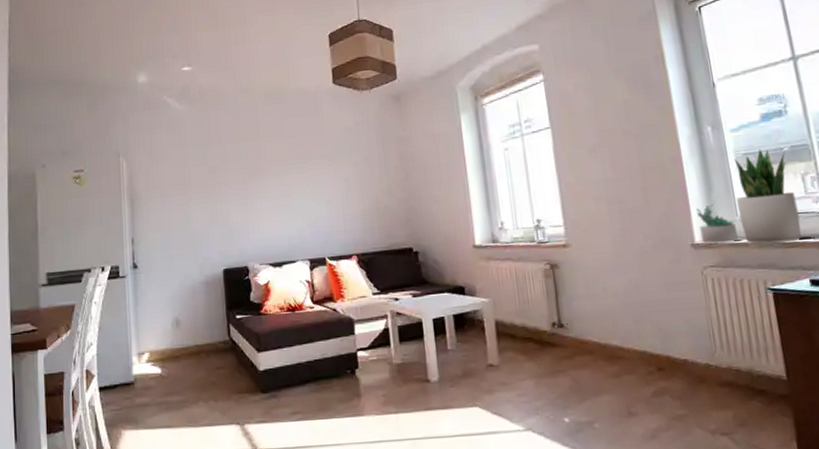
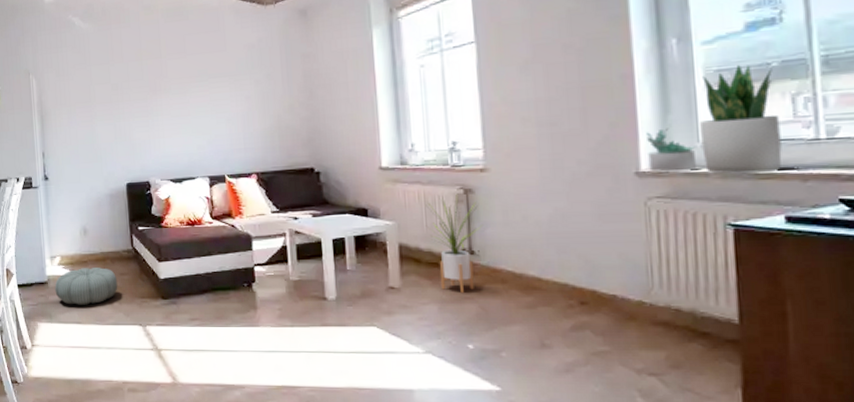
pouf: none [142,362,214,407] -> present [55,268,118,305]
house plant: none [517,270,569,367] -> present [426,195,482,294]

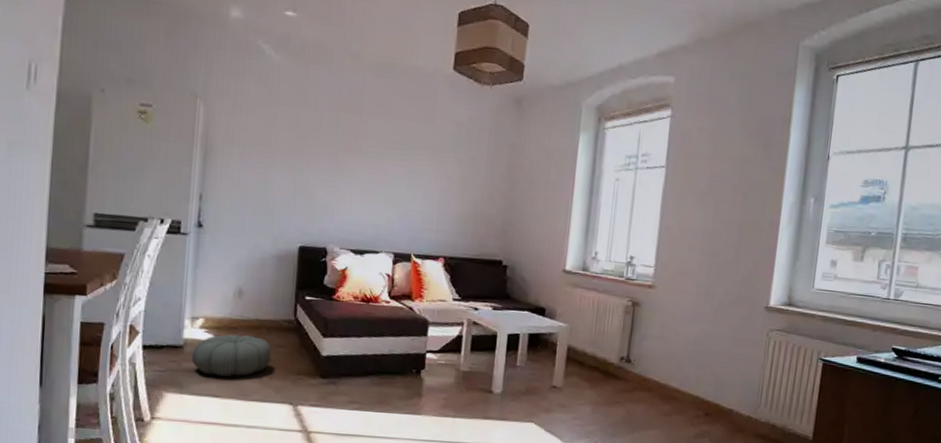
house plant: present [426,195,482,294] -> none [594,306,642,398]
succulent plant: present [646,128,696,172] -> none [775,272,811,311]
planter: present [700,64,782,174] -> none [814,229,871,321]

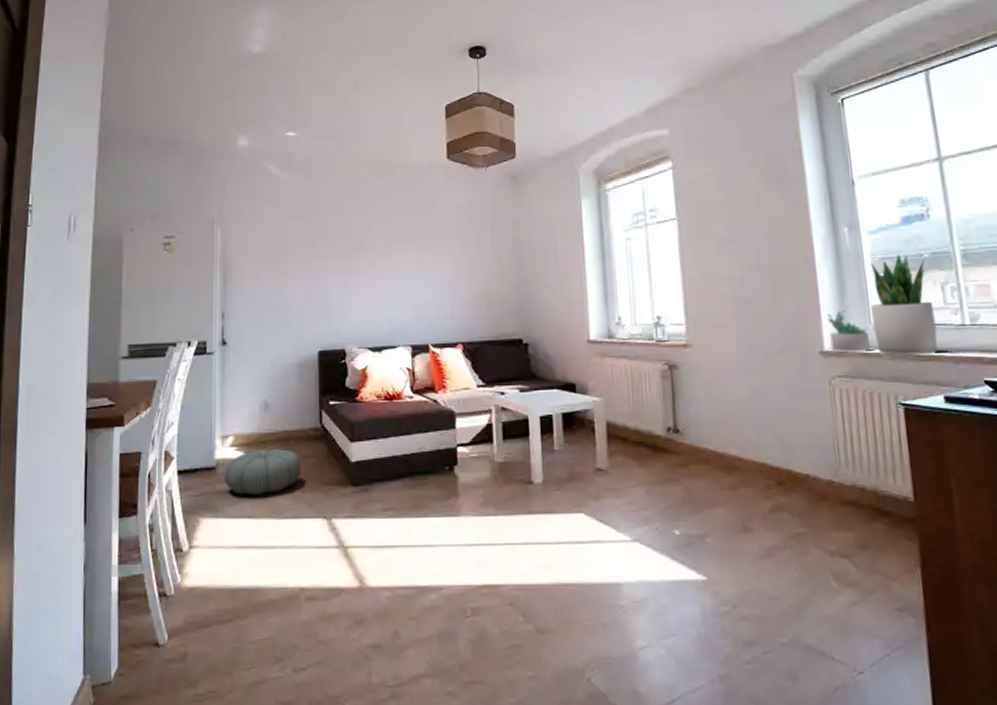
succulent plant: none [775,272,811,311] -> present [827,310,870,352]
planter: none [814,229,871,321] -> present [870,253,938,356]

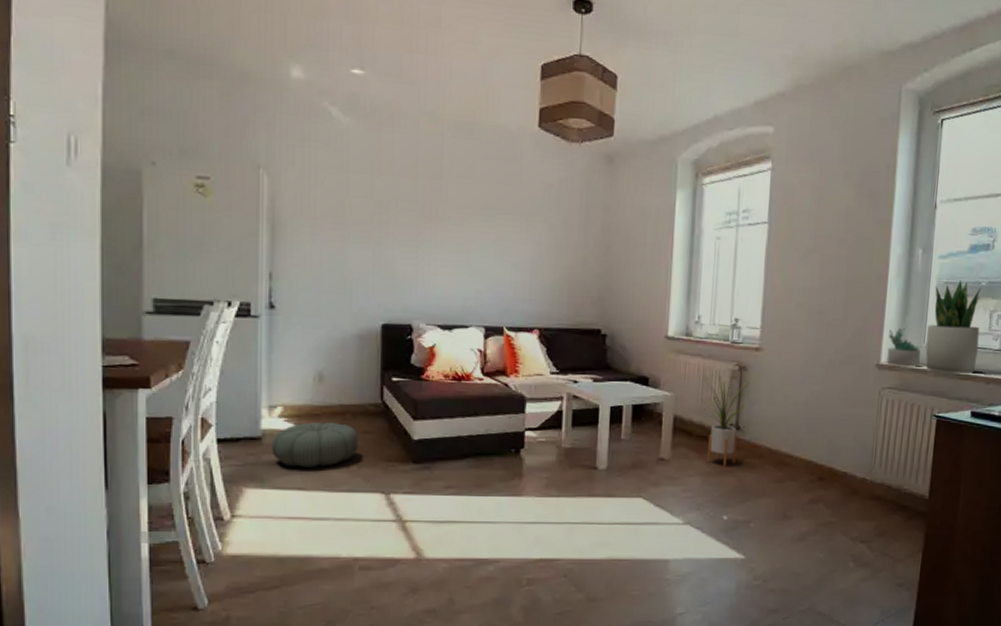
house plant: none [632,371,686,475] -> present [701,371,750,467]

